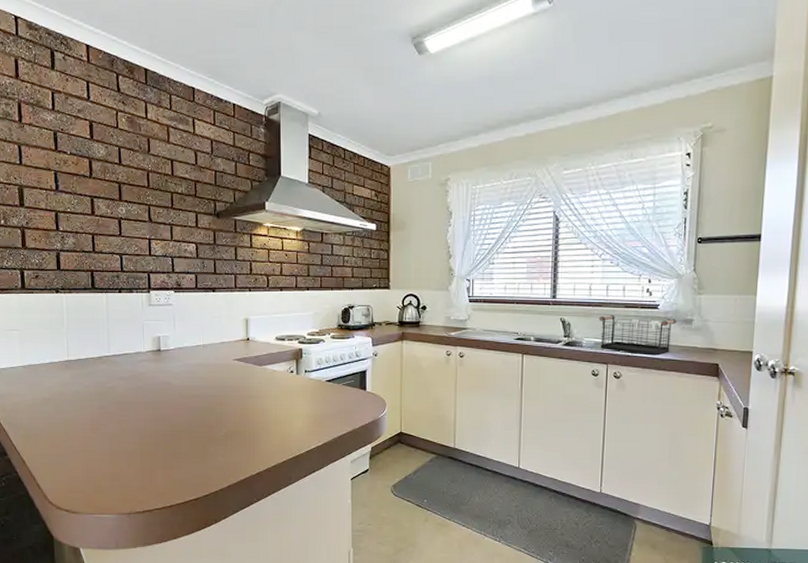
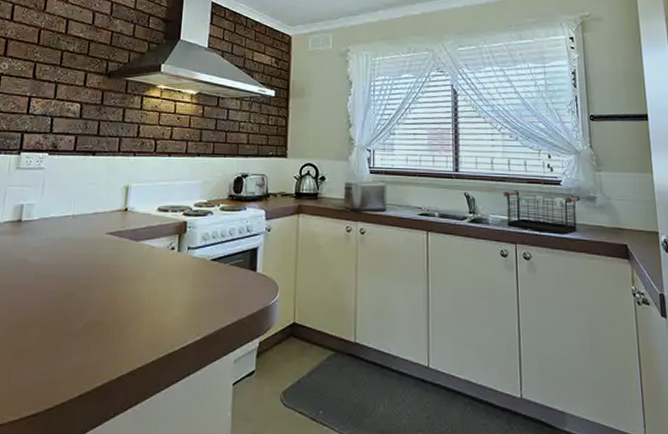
toaster: none [444,309,486,338] -> present [344,181,388,213]

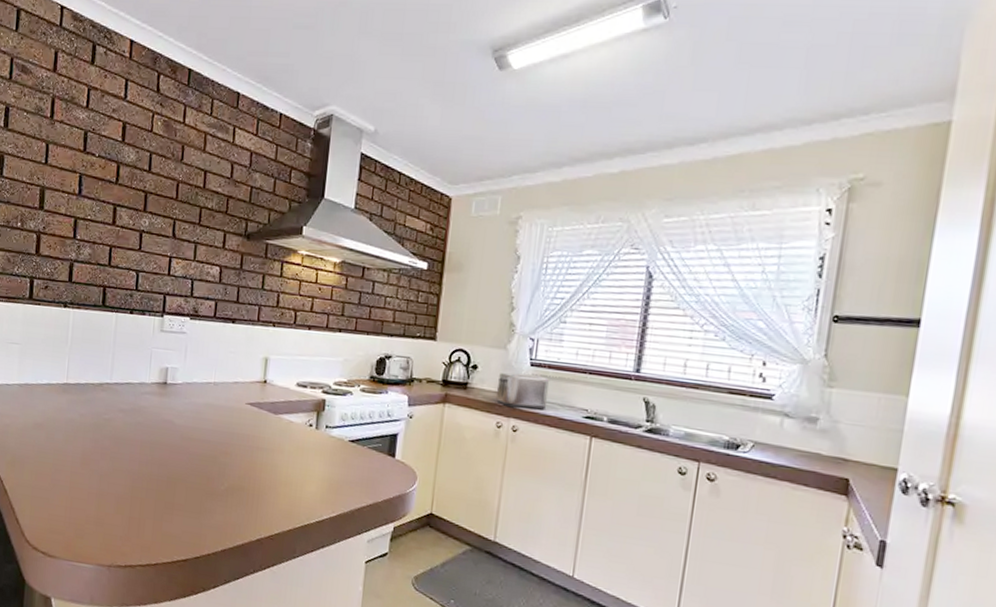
dish rack: present [503,191,580,235] -> none [691,401,796,459]

